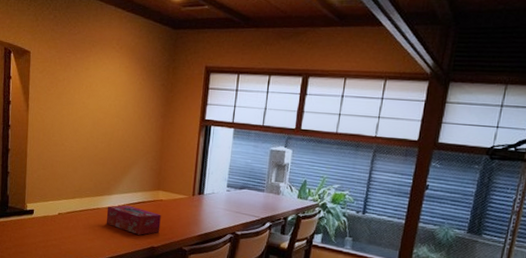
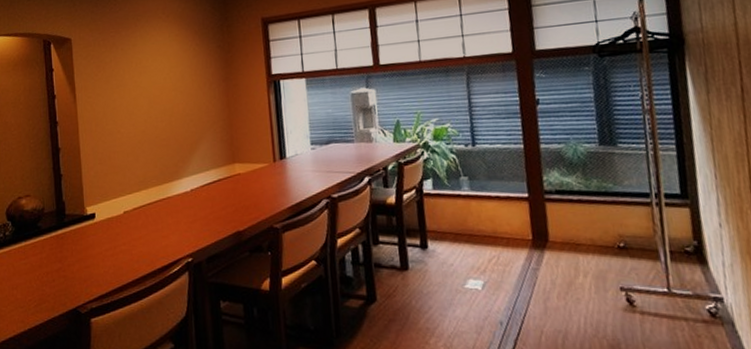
tissue box: present [106,205,161,235] -> none [178,187,244,220]

